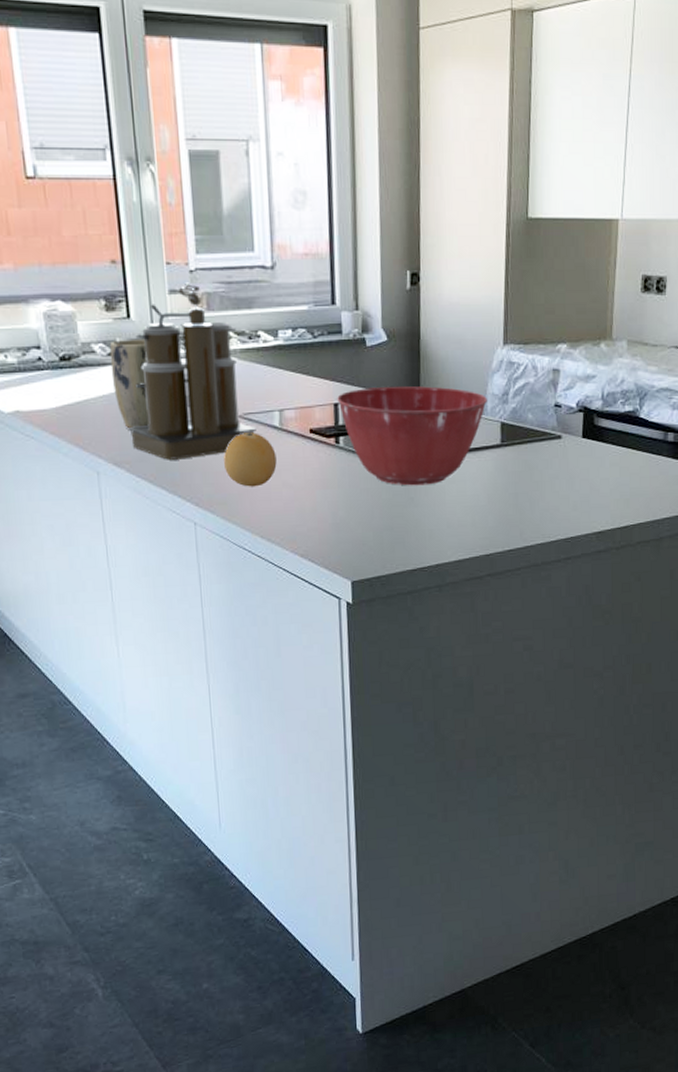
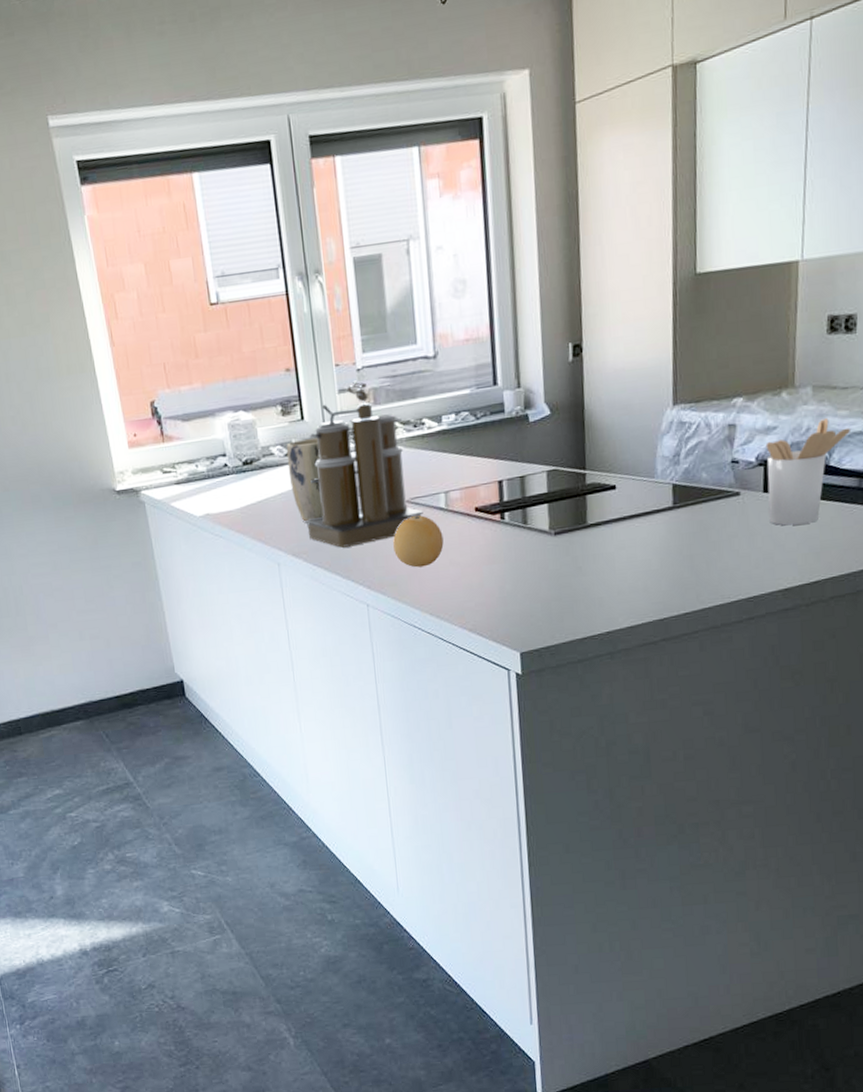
mixing bowl: present [337,386,488,486] -> none [501,454,658,556]
utensil holder: none [585,371,659,471] -> present [765,417,851,526]

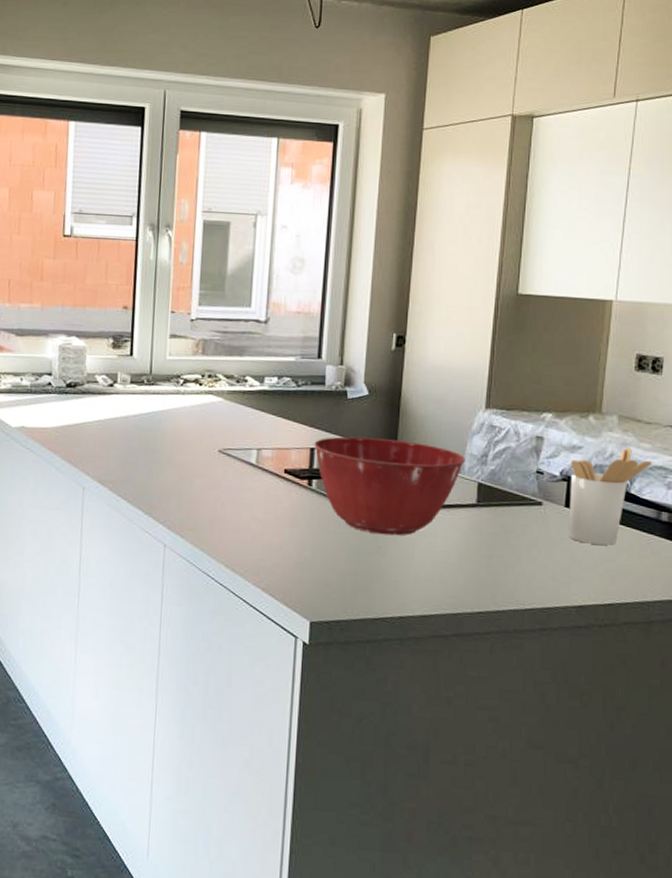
plant pot: present [286,437,324,522] -> none [109,373,144,452]
coffee maker: present [305,380,423,548] -> none [117,329,234,485]
fruit: present [393,515,444,568] -> none [199,466,250,518]
mixing bowl: none [501,454,658,556] -> present [314,436,466,536]

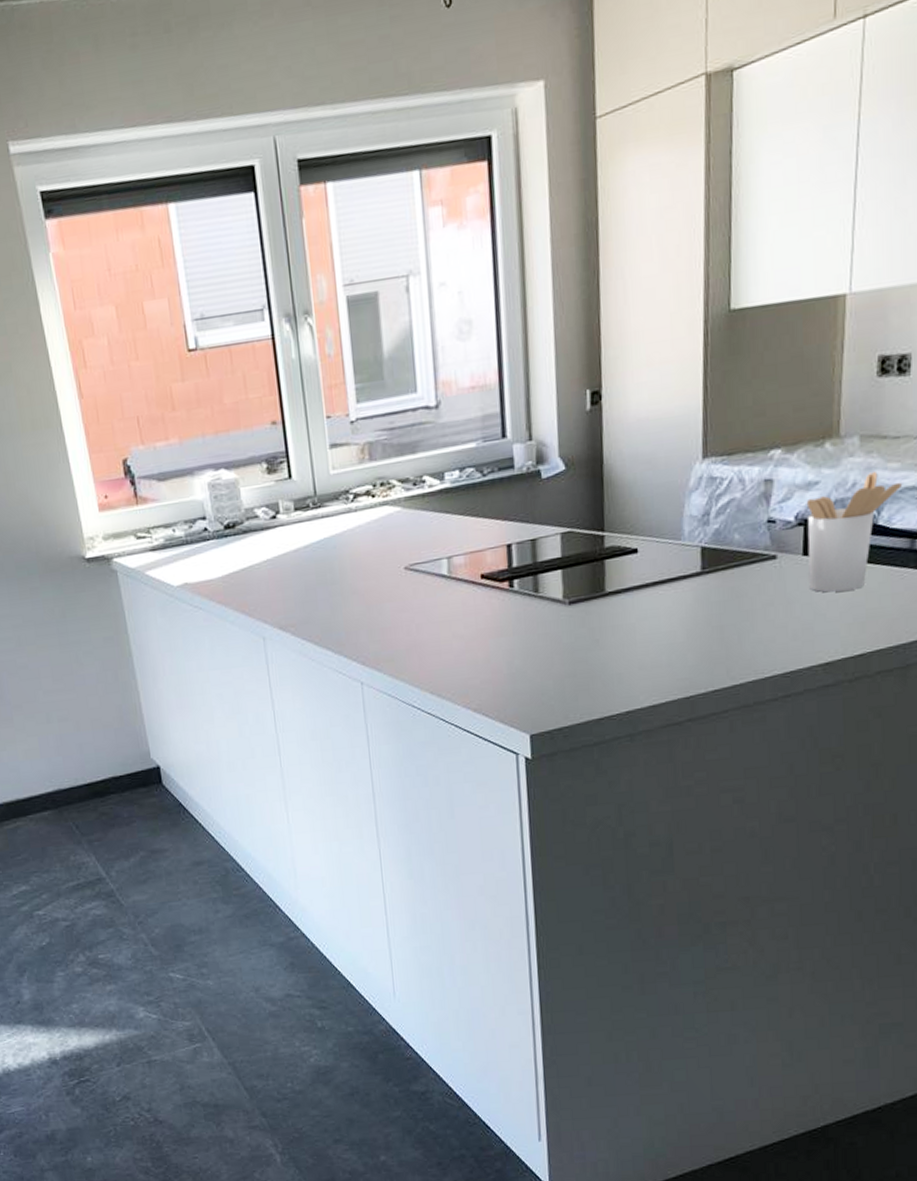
mixing bowl: present [314,436,466,536] -> none [510,514,685,627]

